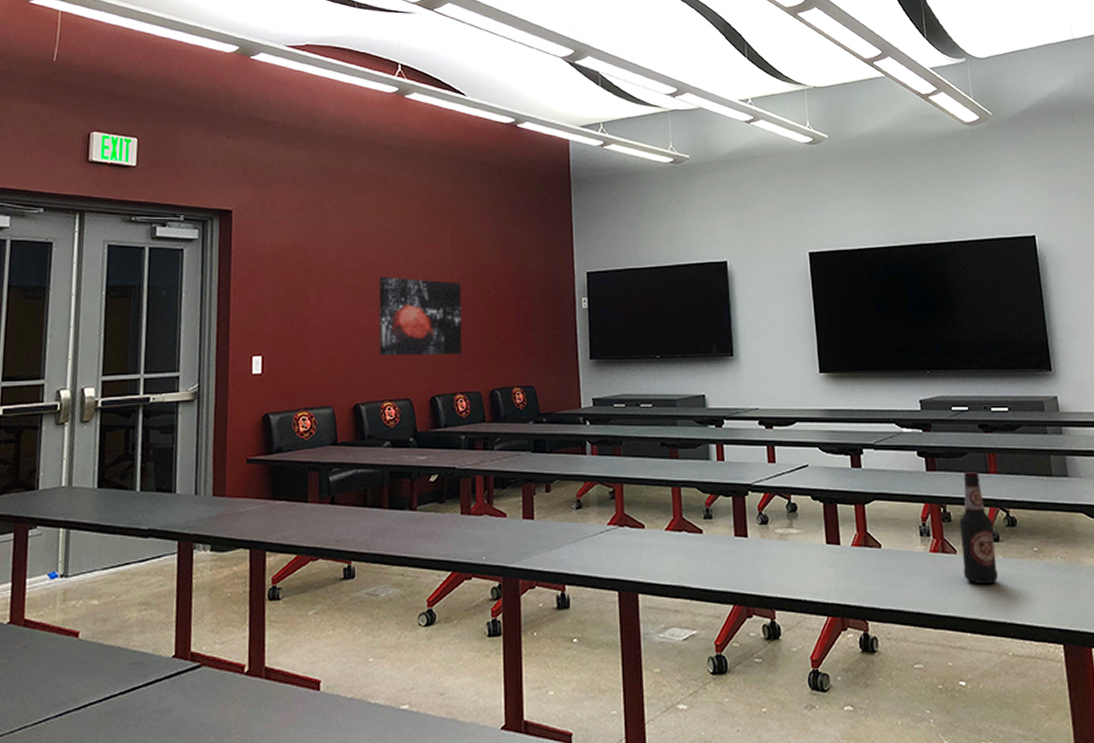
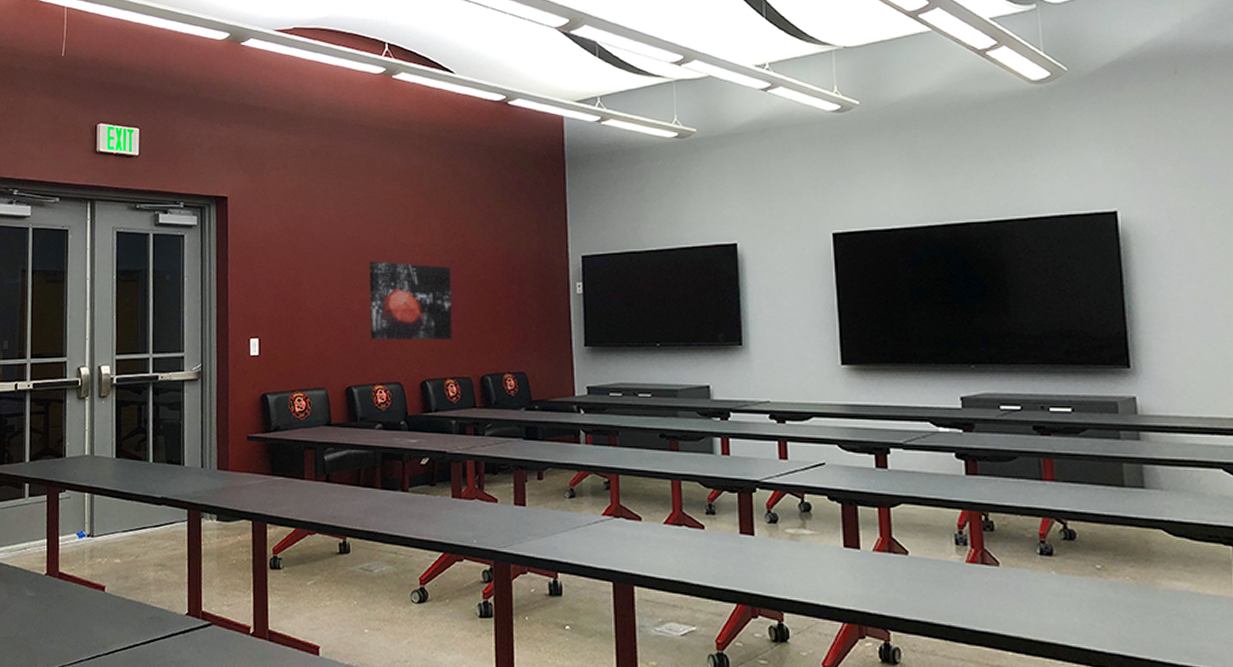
bottle: present [959,471,998,585] -> none [1004,476,1049,601]

